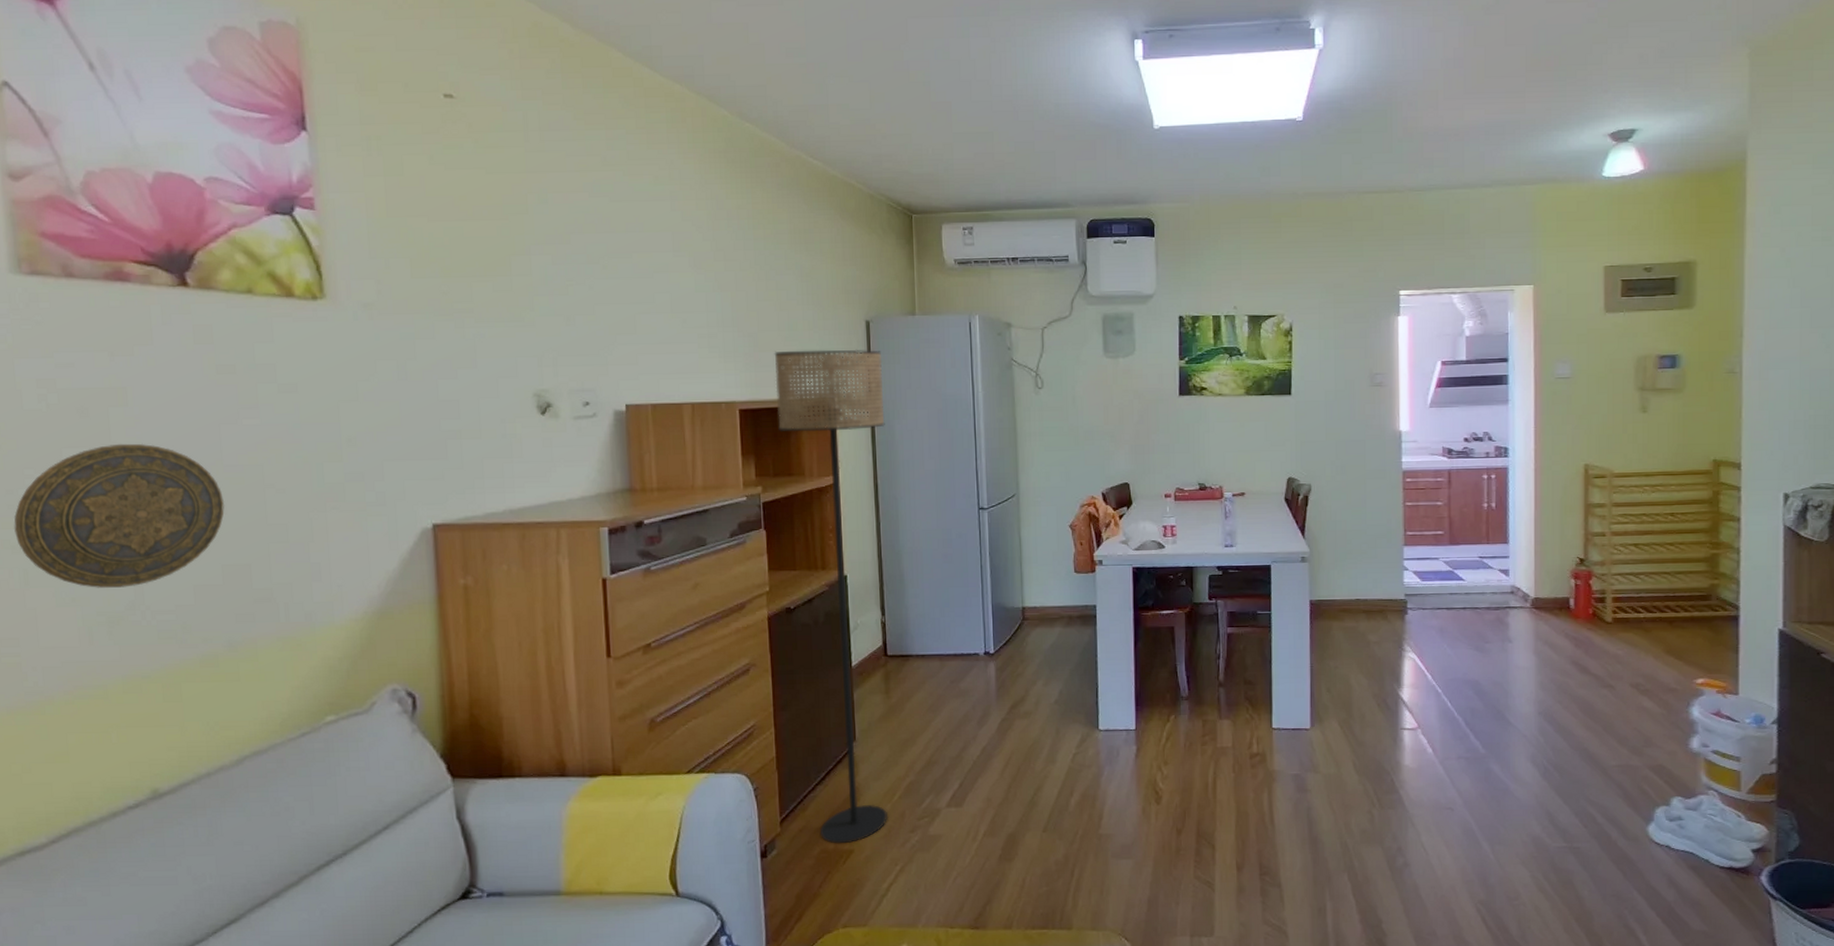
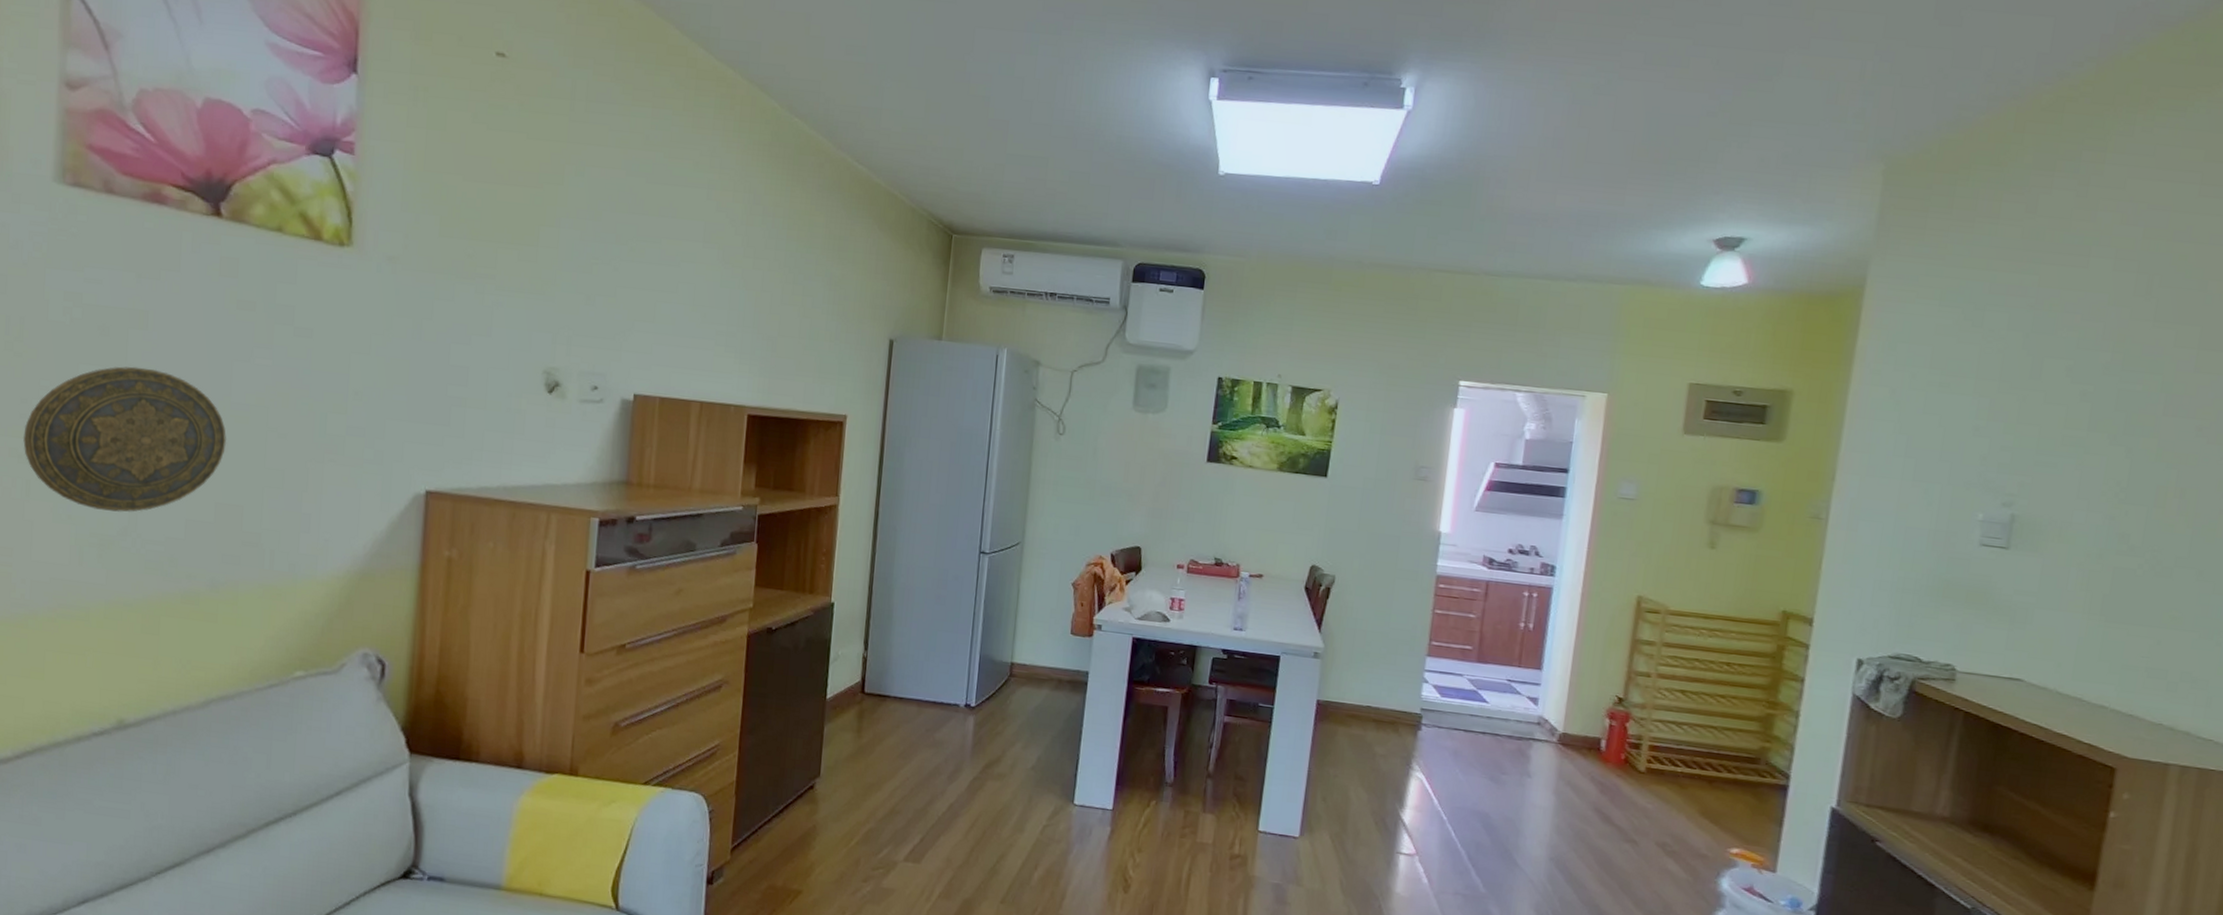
floor lamp: present [774,349,889,844] -> none [769,358,902,884]

